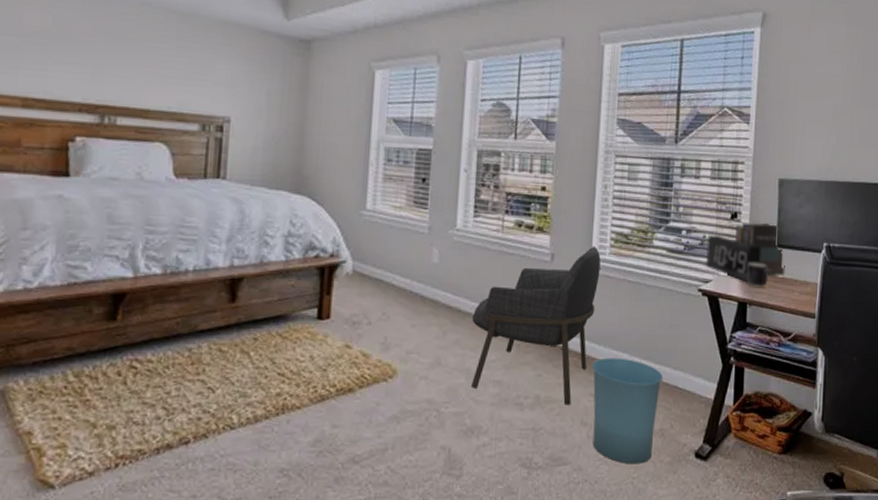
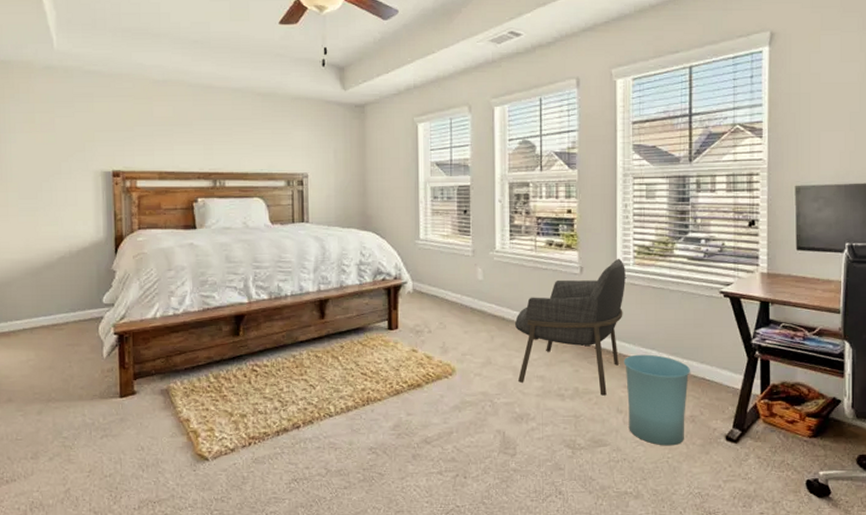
alarm clock: present [705,234,761,283] -> none [725,242,781,284]
books: present [735,221,785,277] -> none [754,228,806,277]
mug: present [747,263,768,288] -> none [767,265,789,288]

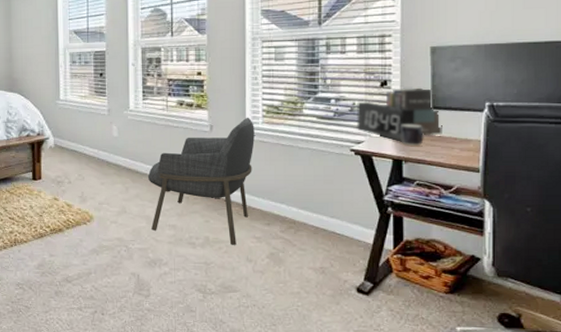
waste bin: present [623,354,690,446] -> none [253,208,320,295]
alarm clock: none [725,242,781,284] -> present [356,101,415,142]
books: none [754,228,806,277] -> present [386,88,442,136]
mug: none [767,265,789,288] -> present [401,124,424,147]

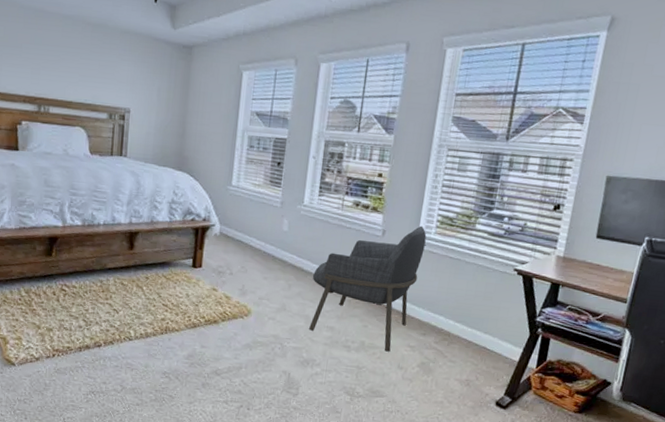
alarm clock: present [356,101,415,142] -> none [523,222,581,267]
books: present [386,88,442,136] -> none [555,213,603,264]
mug: present [401,124,424,147] -> none [562,250,585,273]

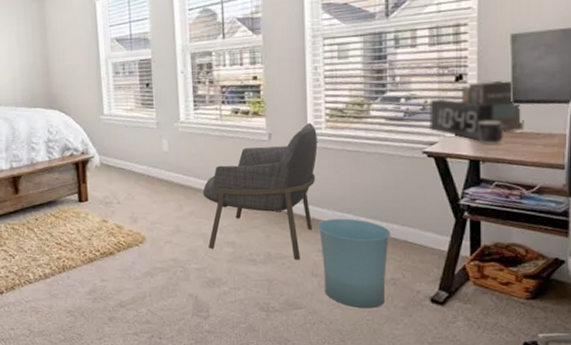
waste bin: none [406,318,473,404] -> present [317,218,390,309]
alarm clock: none [523,222,581,267] -> present [428,98,494,141]
books: none [555,213,603,264] -> present [462,80,524,133]
mug: none [562,250,585,273] -> present [478,120,504,145]

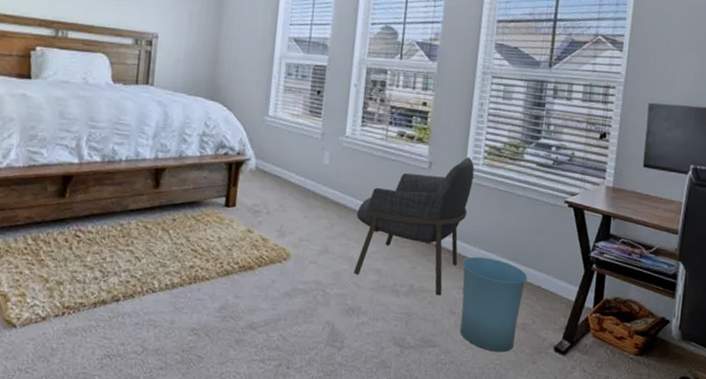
alarm clock: present [428,98,494,141] -> none [572,152,628,198]
books: present [462,80,524,133] -> none [603,141,651,194]
mug: present [478,120,504,145] -> none [612,180,634,204]

